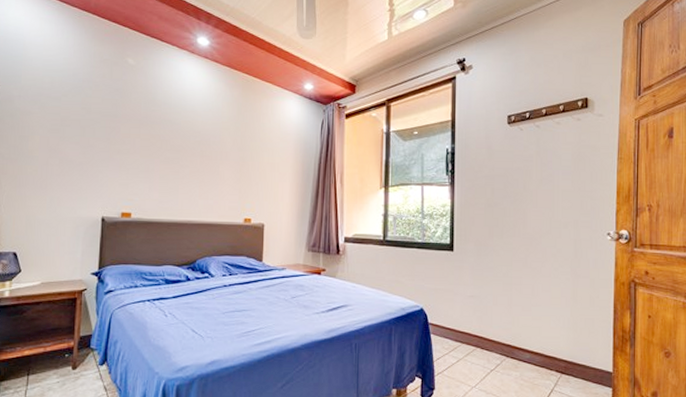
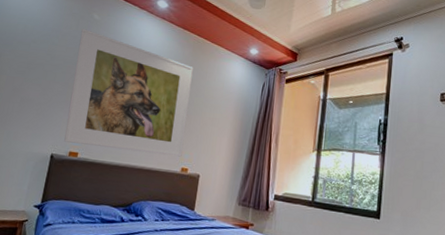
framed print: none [114,76,245,207] -> present [64,29,193,157]

